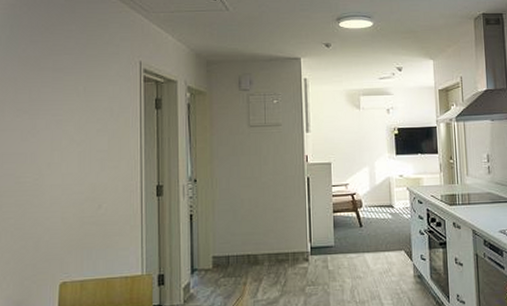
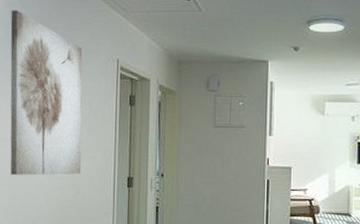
wall art: none [14,13,103,193] -> present [10,10,83,175]

